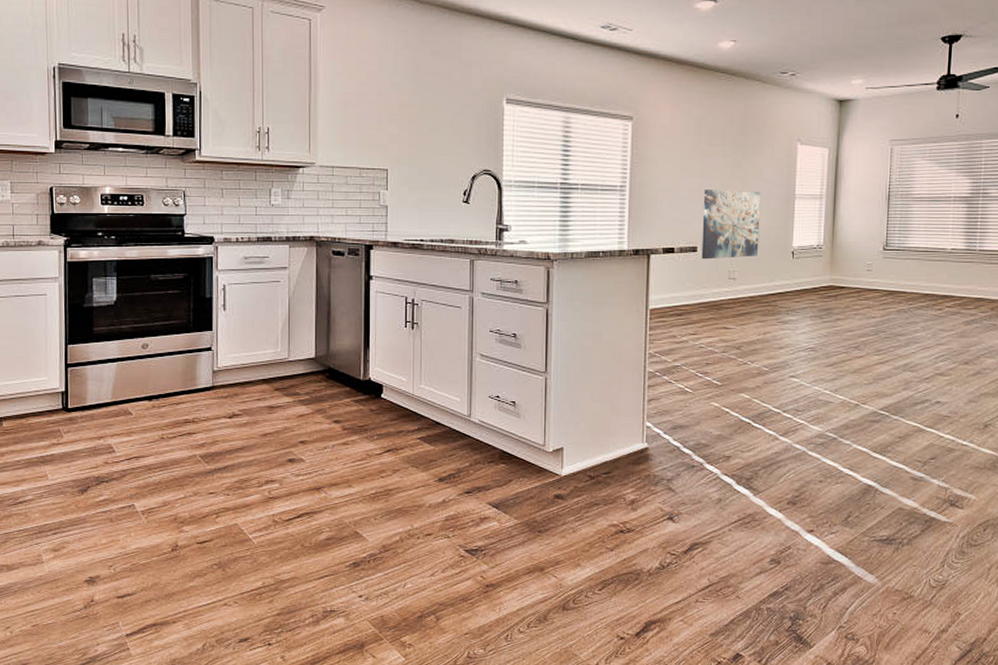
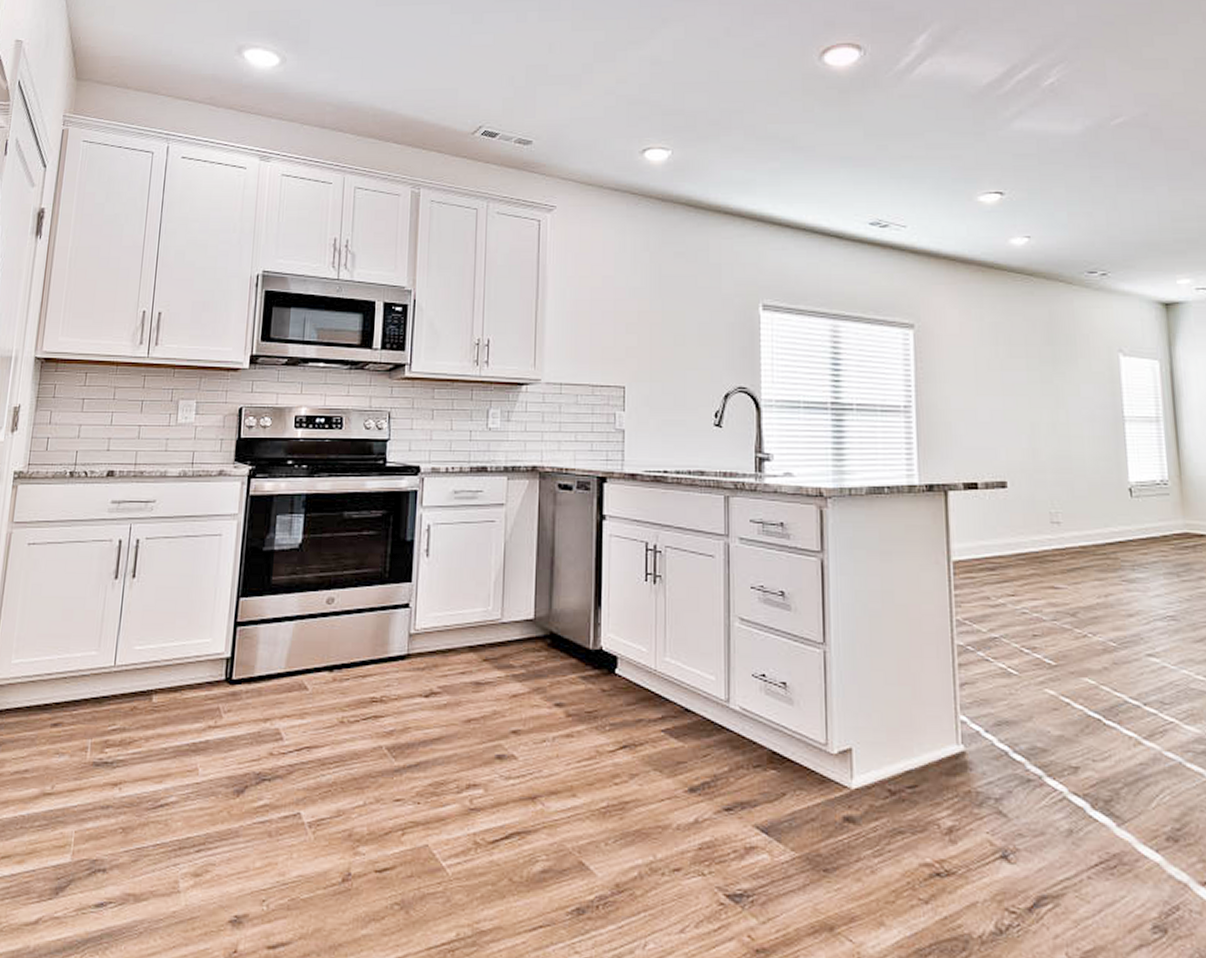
wall art: present [701,190,761,260] -> none [1008,411,1086,498]

